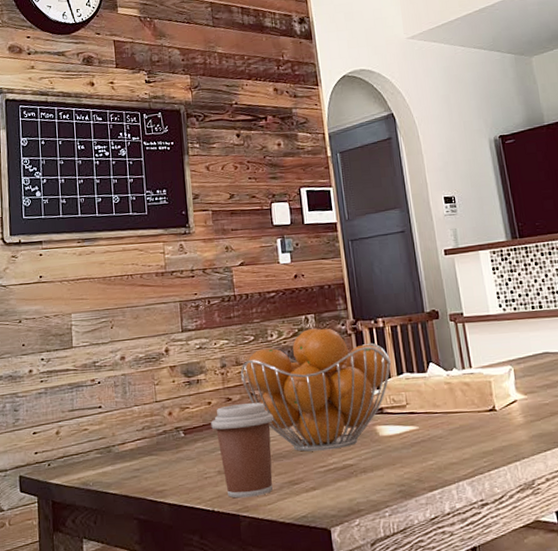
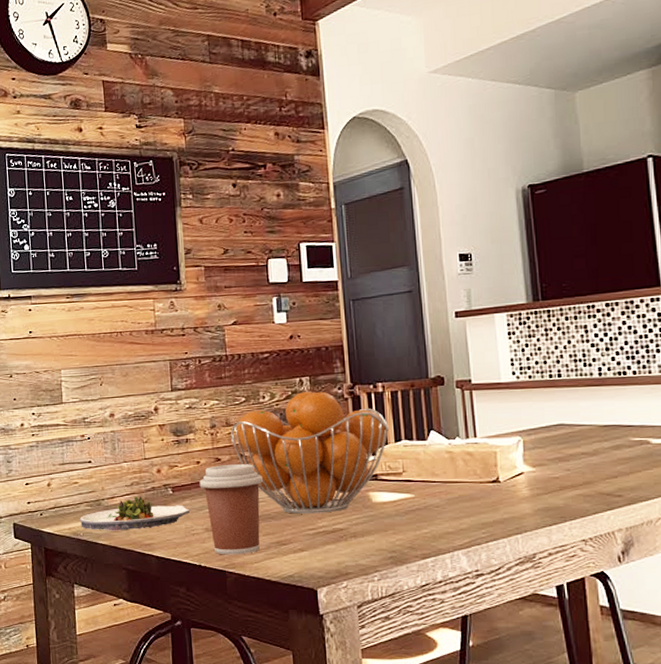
salad plate: none [89,441,203,479] -> present [79,496,191,531]

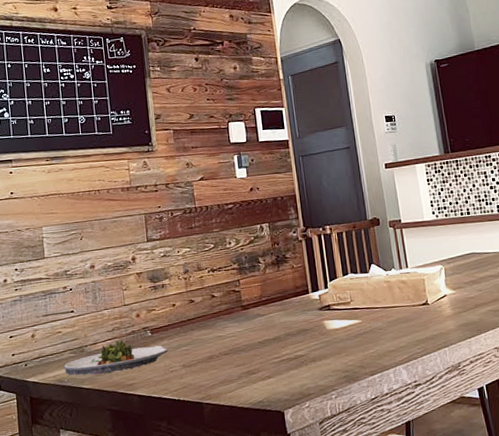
coffee cup: present [199,464,264,555] -> none [175,303,233,388]
fruit basket: present [230,391,390,514] -> none [201,235,338,345]

